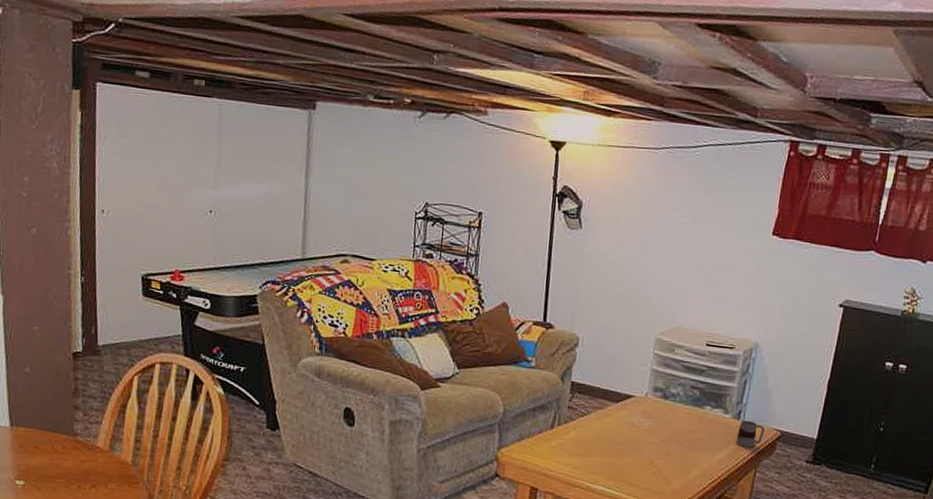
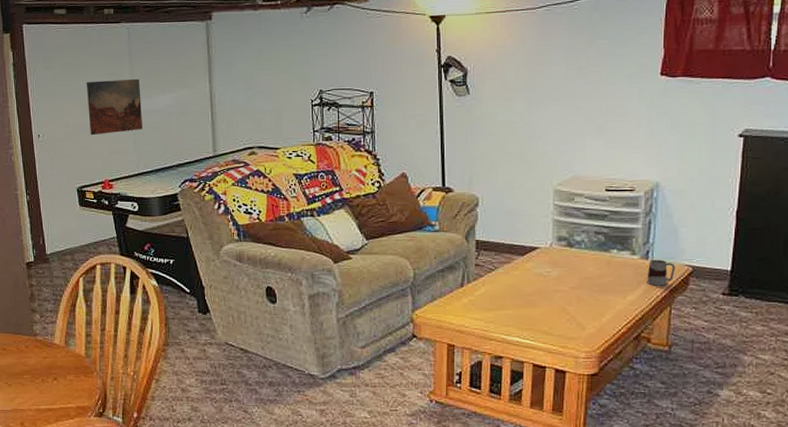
wall art: none [163,157,227,220] -> present [86,78,142,136]

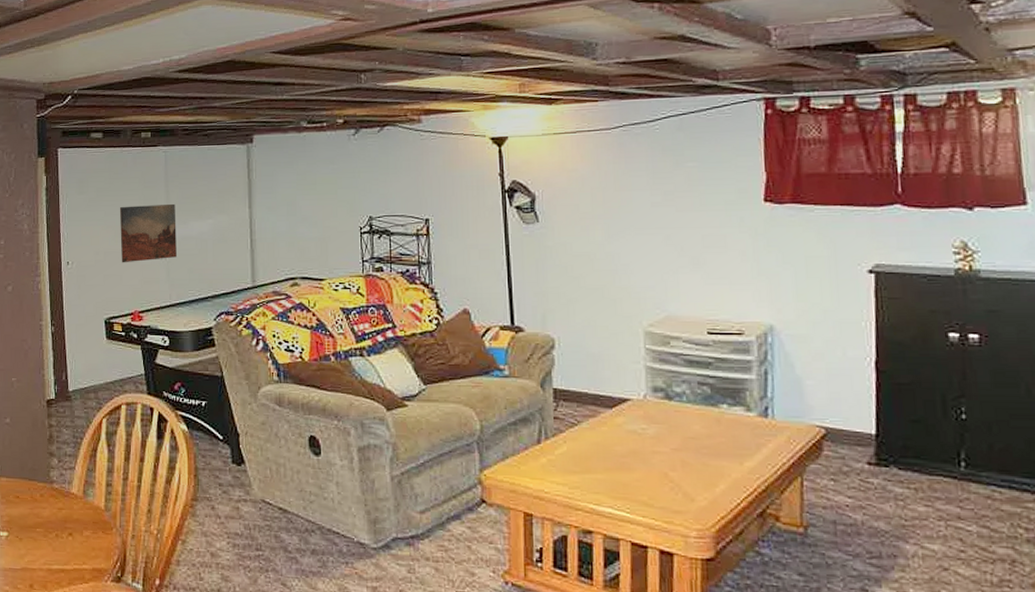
mug: present [645,259,675,286] -> none [766,417,804,451]

